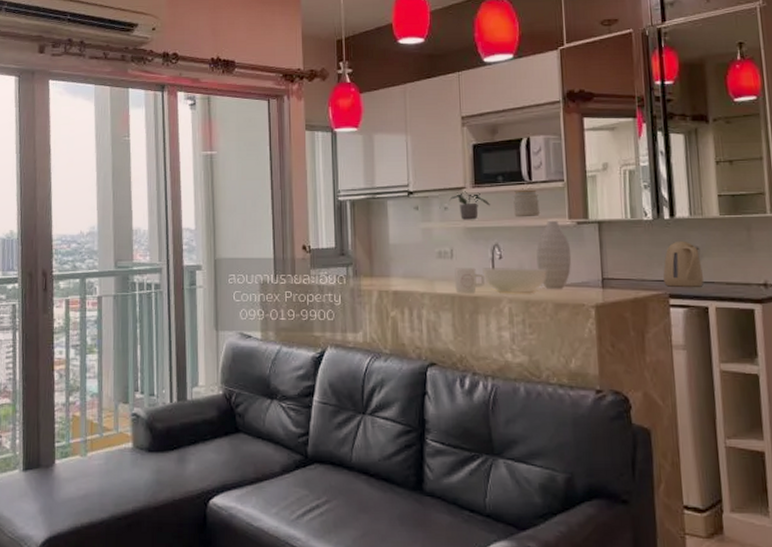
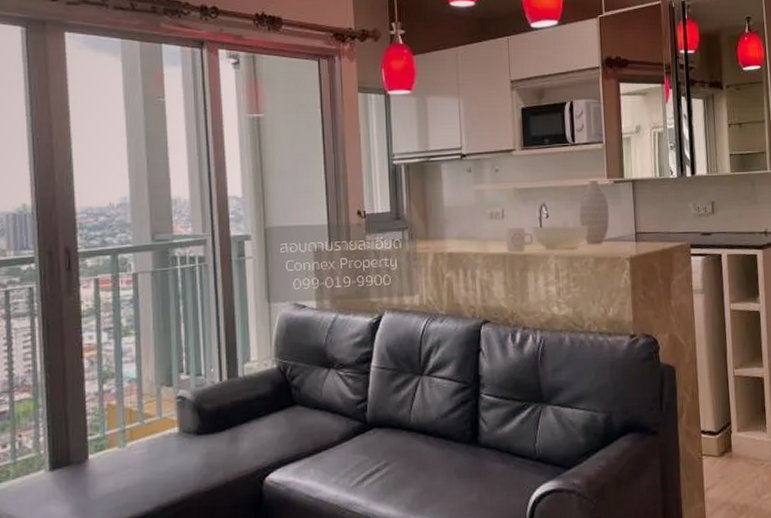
potted plant: present [449,191,490,220] -> none [500,153,538,182]
jar: present [513,188,540,217] -> none [558,150,582,178]
kettle: present [663,240,703,288] -> none [686,196,718,239]

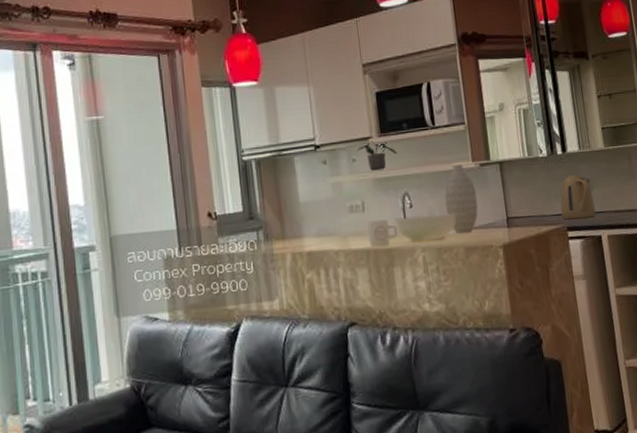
potted plant: none [500,153,538,182] -> present [357,141,397,171]
kettle: none [686,196,718,239] -> present [560,174,596,220]

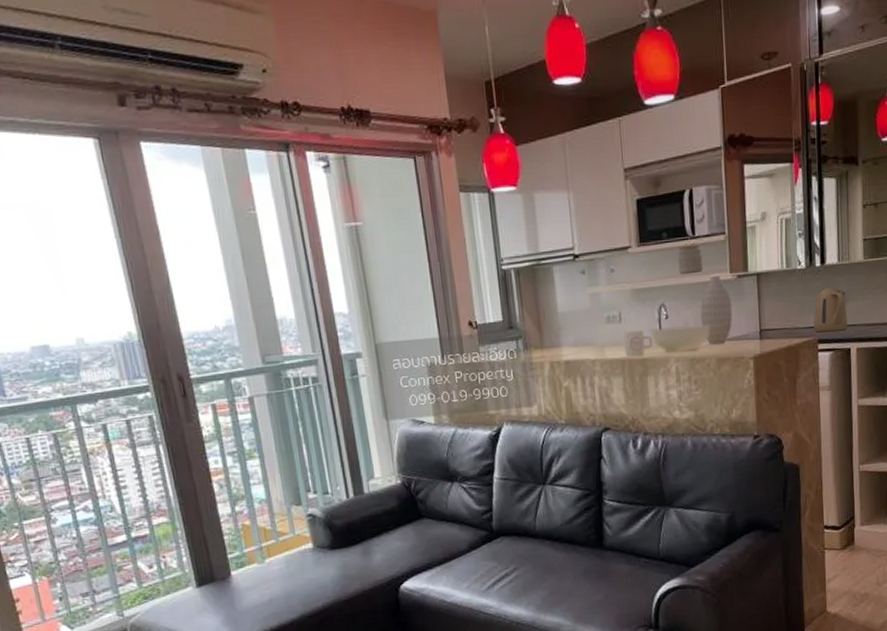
potted plant: present [357,141,397,171] -> none [615,251,655,282]
jar: none [418,133,445,164] -> present [677,243,703,275]

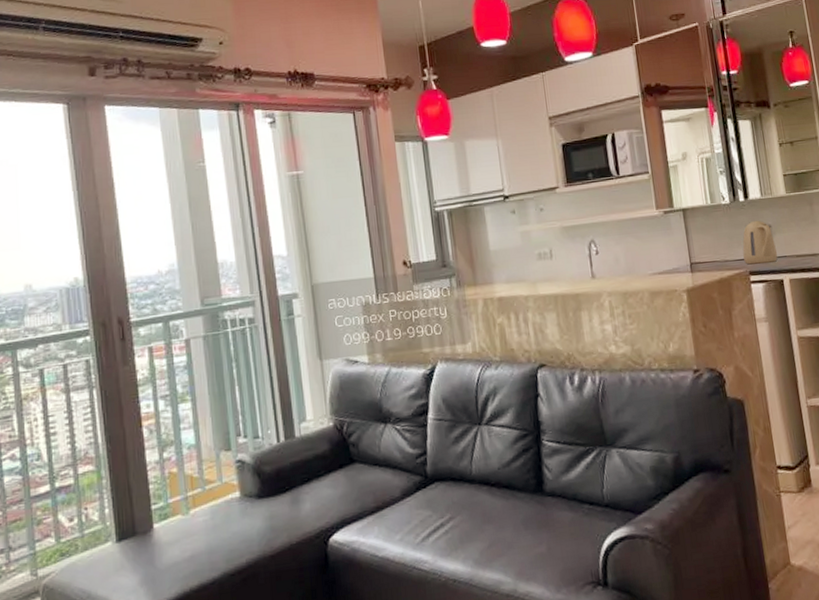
mug: present [623,330,653,358] -> none [555,266,585,293]
bowl: present [650,325,711,353] -> none [581,260,642,288]
jar: present [677,243,703,275] -> none [604,182,630,212]
vase: present [700,275,733,346] -> none [629,211,662,280]

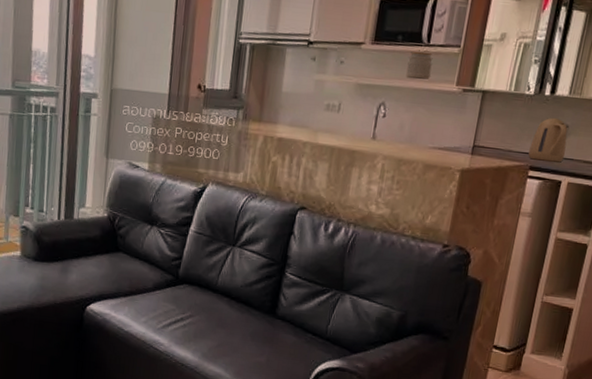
jar: none [604,182,630,212] -> present [406,50,433,80]

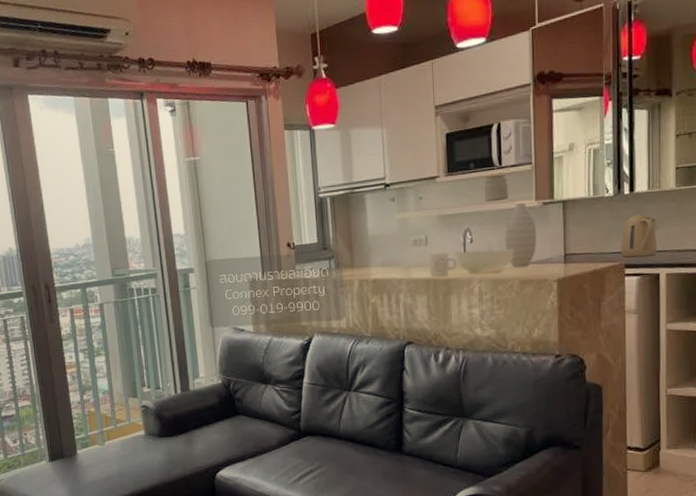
mug: none [336,121,365,148] -> present [429,253,457,278]
bowl: none [364,124,426,152] -> present [455,249,515,274]
vase: none [416,84,452,153] -> present [505,202,537,268]

